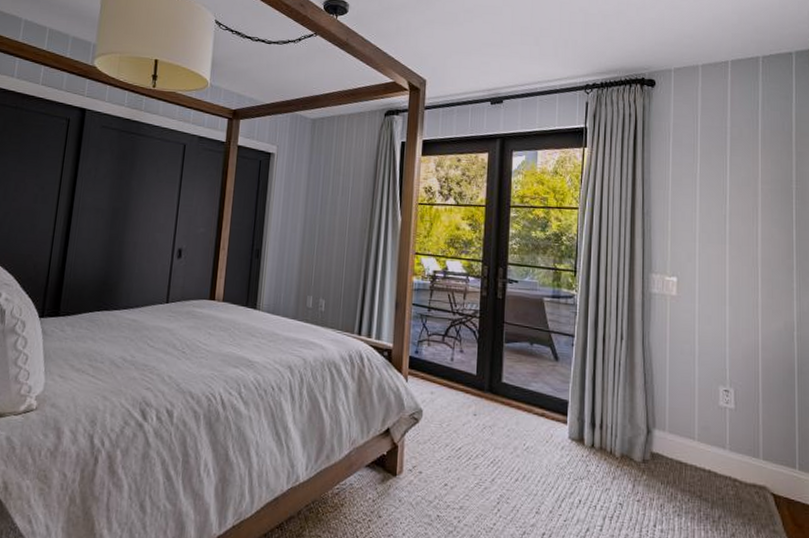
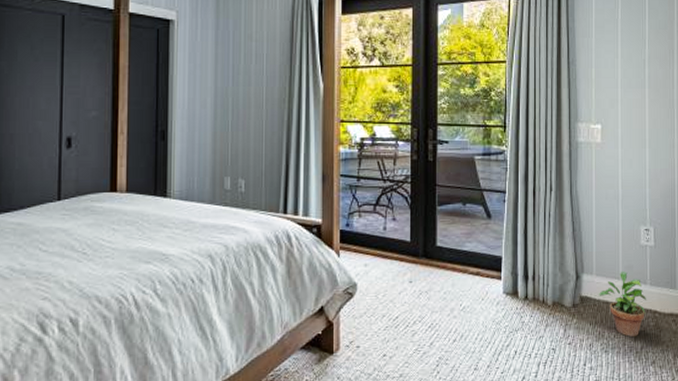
potted plant: none [672,431,725,503] -> present [599,270,646,337]

